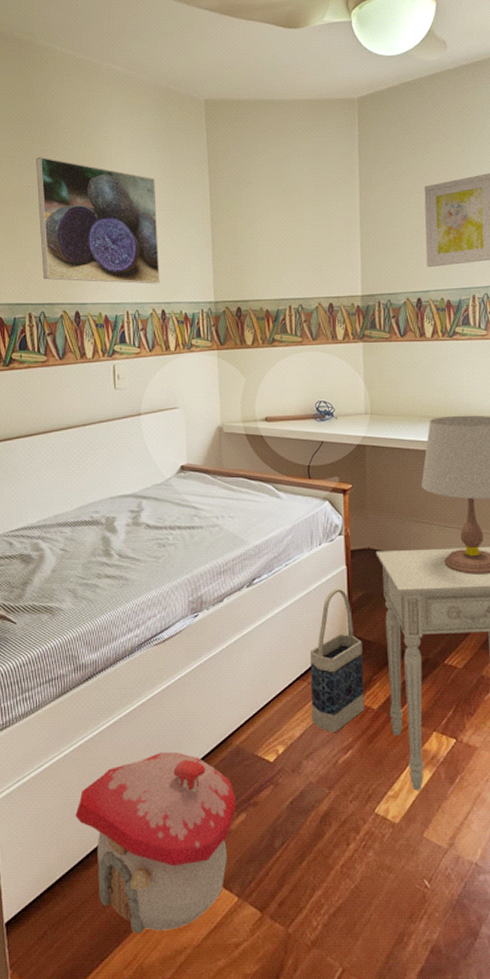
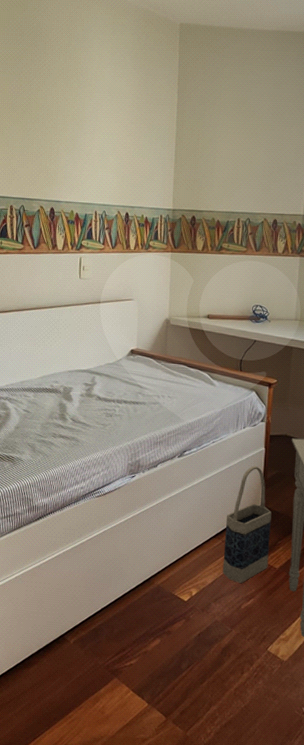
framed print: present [36,157,160,284] -> none [24,66,130,189]
toy house: present [75,751,237,934] -> none [21,583,154,722]

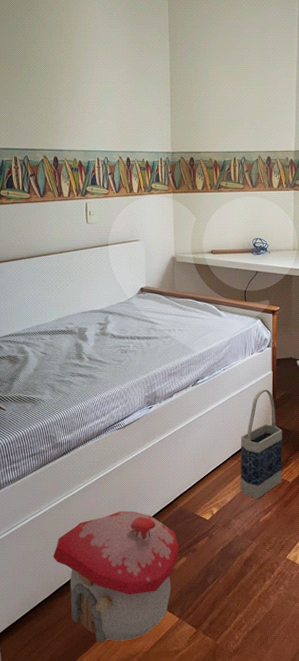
toy house: none [21,583,154,722] -> present [53,510,180,643]

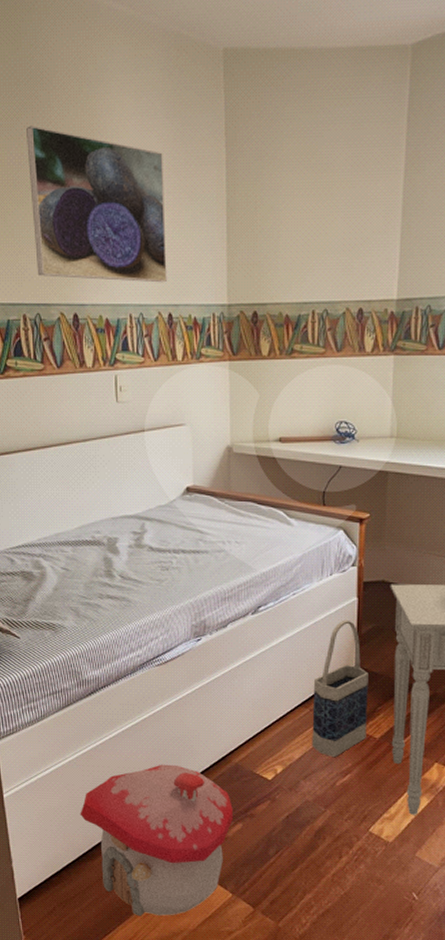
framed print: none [20,20,126,135] -> present [26,125,167,283]

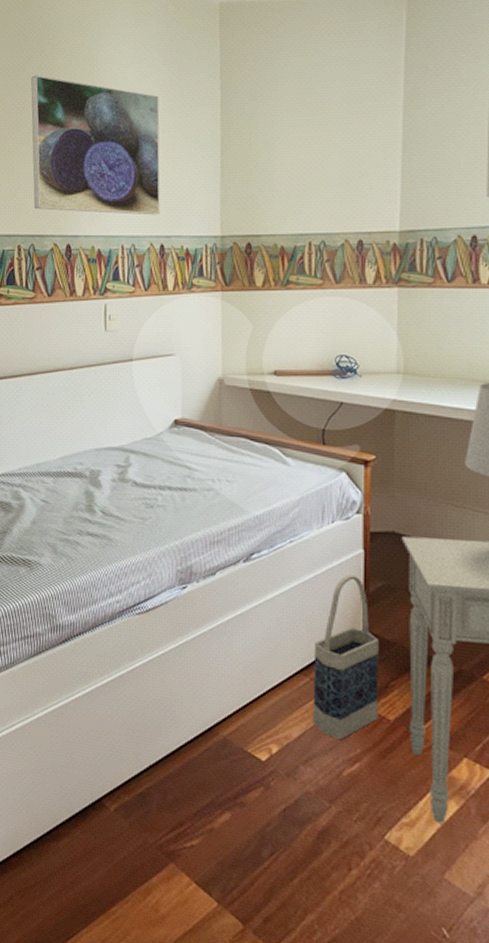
toy house: present [80,764,234,917] -> none [46,730,221,923]

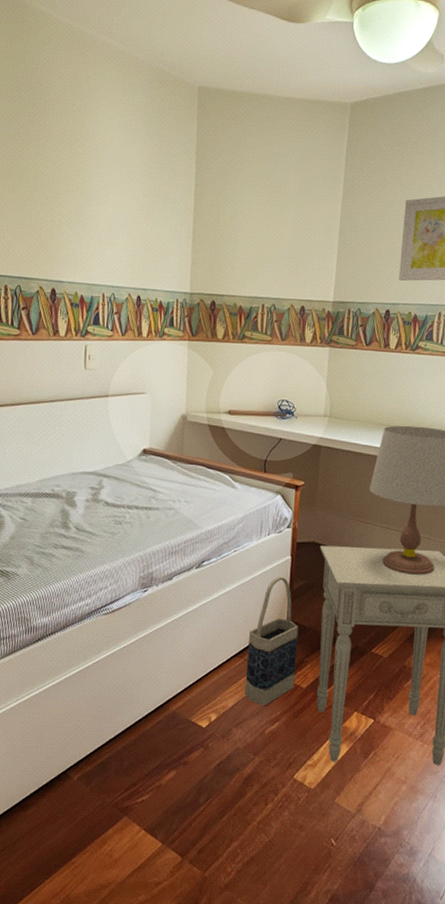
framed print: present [31,75,160,216] -> none [21,126,142,270]

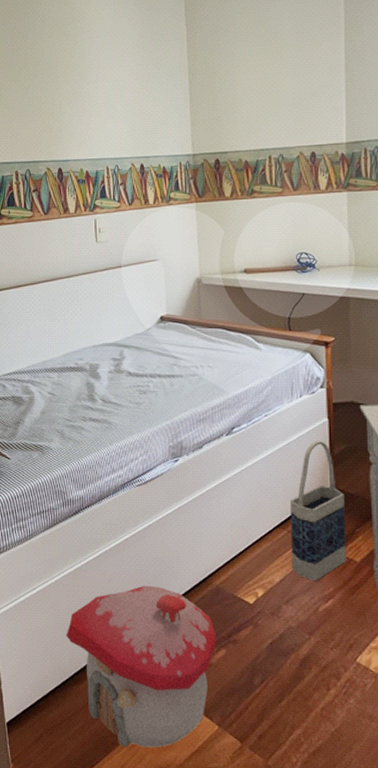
toy house: none [16,711,168,869] -> present [66,585,217,748]

